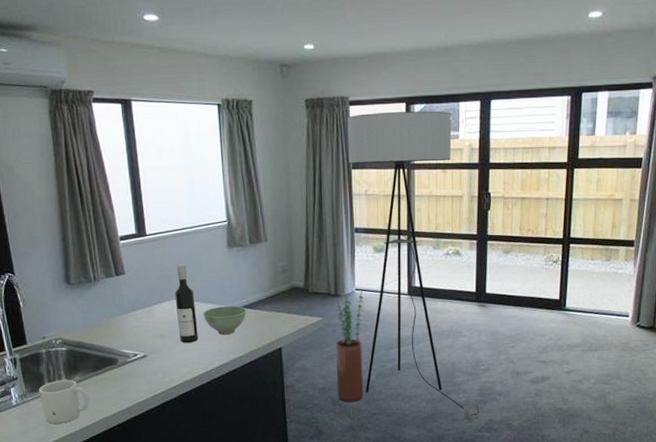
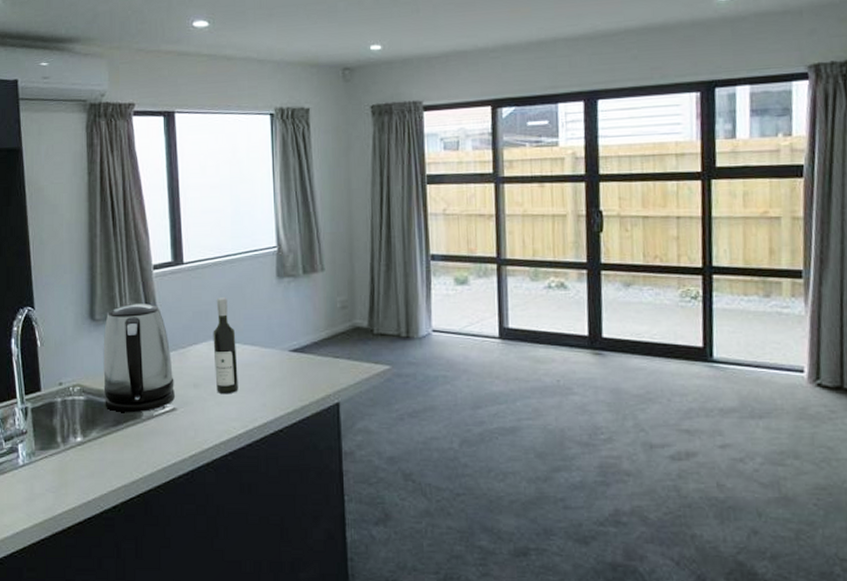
mug: present [38,380,90,424] -> none [49,436,107,491]
kettle: none [79,269,146,360] -> present [103,303,176,413]
bowl: present [202,306,247,335] -> none [244,349,298,385]
vase: present [336,290,364,403] -> none [407,332,444,478]
floor lamp: present [347,111,480,423] -> none [420,114,602,512]

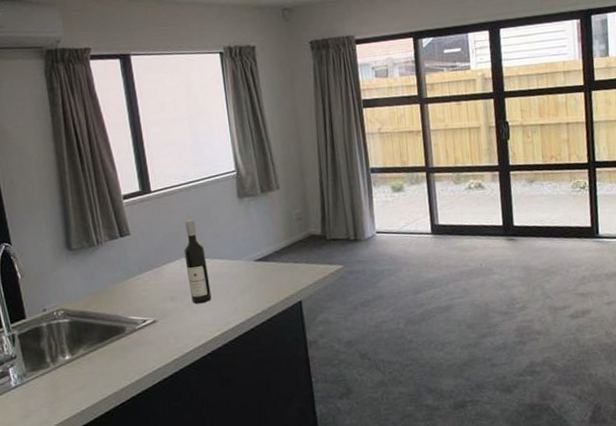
kettle: present [103,303,176,413] -> none [81,230,155,330]

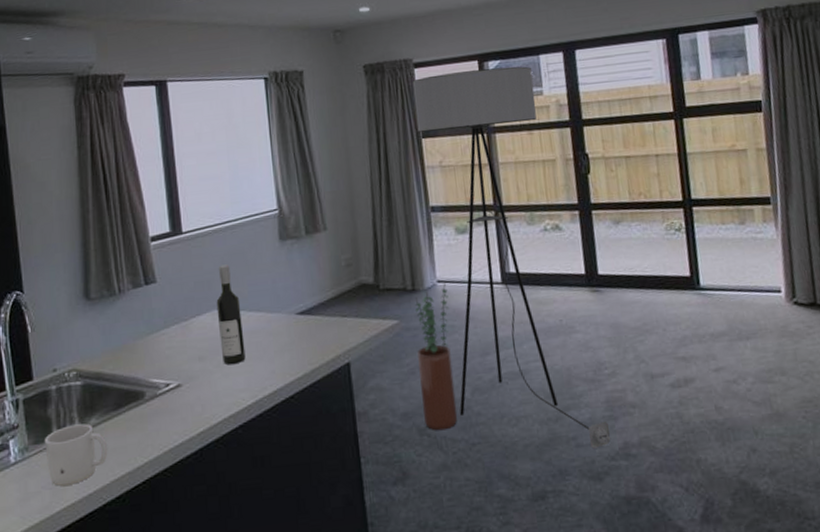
mug: none [39,354,96,405] -> present [44,423,108,486]
floor lamp: none [354,43,520,367] -> present [412,66,611,449]
vase: none [357,233,393,355] -> present [415,282,458,431]

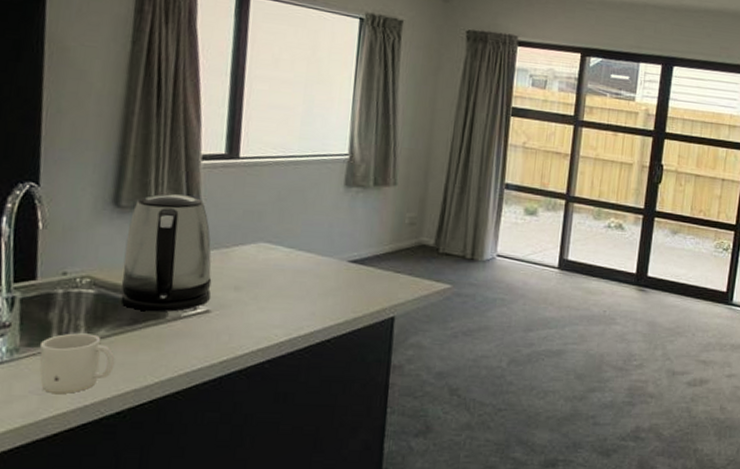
kettle: none [100,277,180,395] -> present [120,193,212,312]
bottle: present [216,264,246,365] -> none [261,198,291,300]
floor lamp: present [412,66,611,449] -> none [493,57,629,428]
vase: present [415,282,458,431] -> none [457,257,505,393]

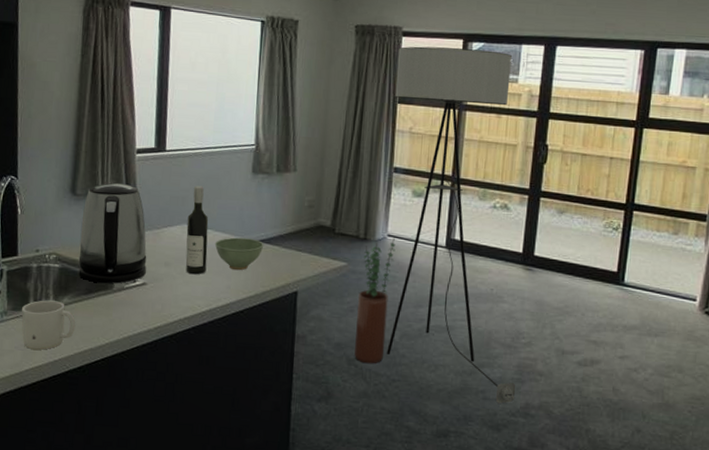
bottle: none [261,198,291,300] -> present [185,185,209,275]
bowl: none [297,257,357,294] -> present [214,237,264,270]
vase: none [457,257,505,393] -> present [354,237,396,364]
floor lamp: none [493,57,629,428] -> present [387,46,516,404]

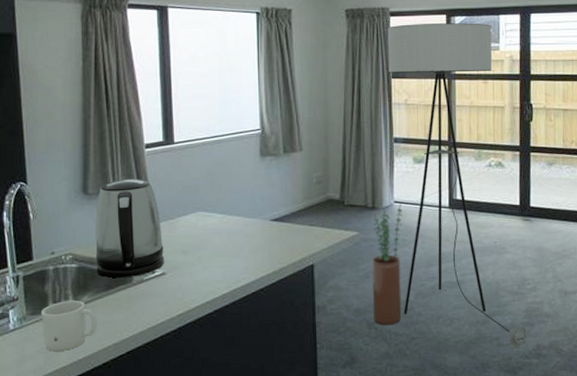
bottle: present [185,185,209,275] -> none [201,173,224,260]
bowl: present [214,237,264,270] -> none [229,219,278,250]

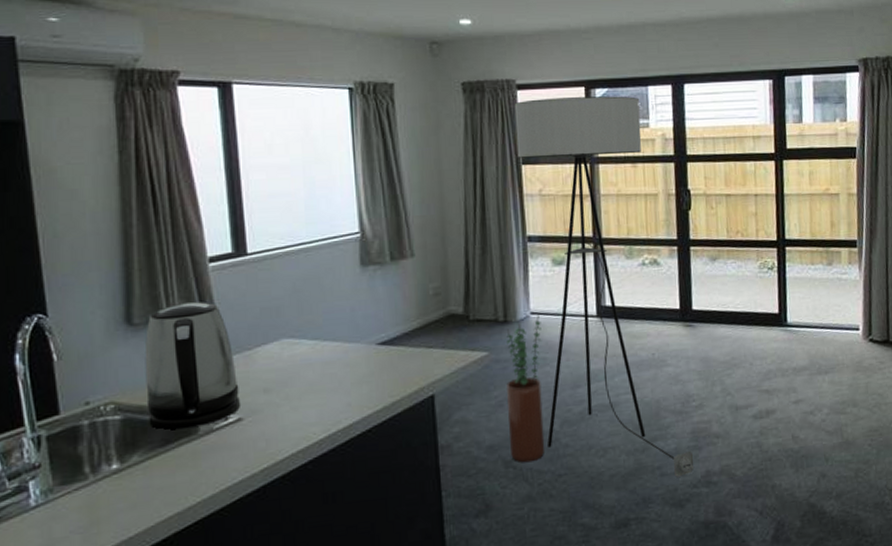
mug: present [40,300,98,351] -> none [73,461,153,530]

